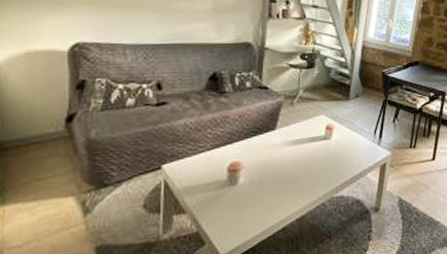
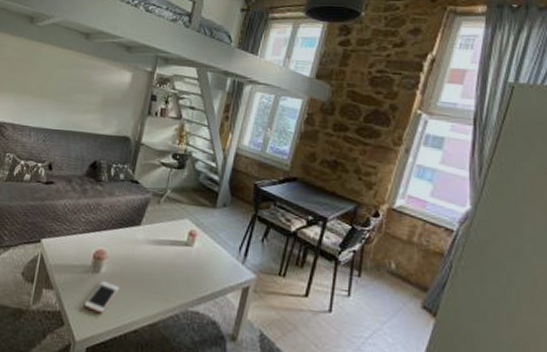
cell phone: none [224,191,262,223] -> present [84,281,120,314]

